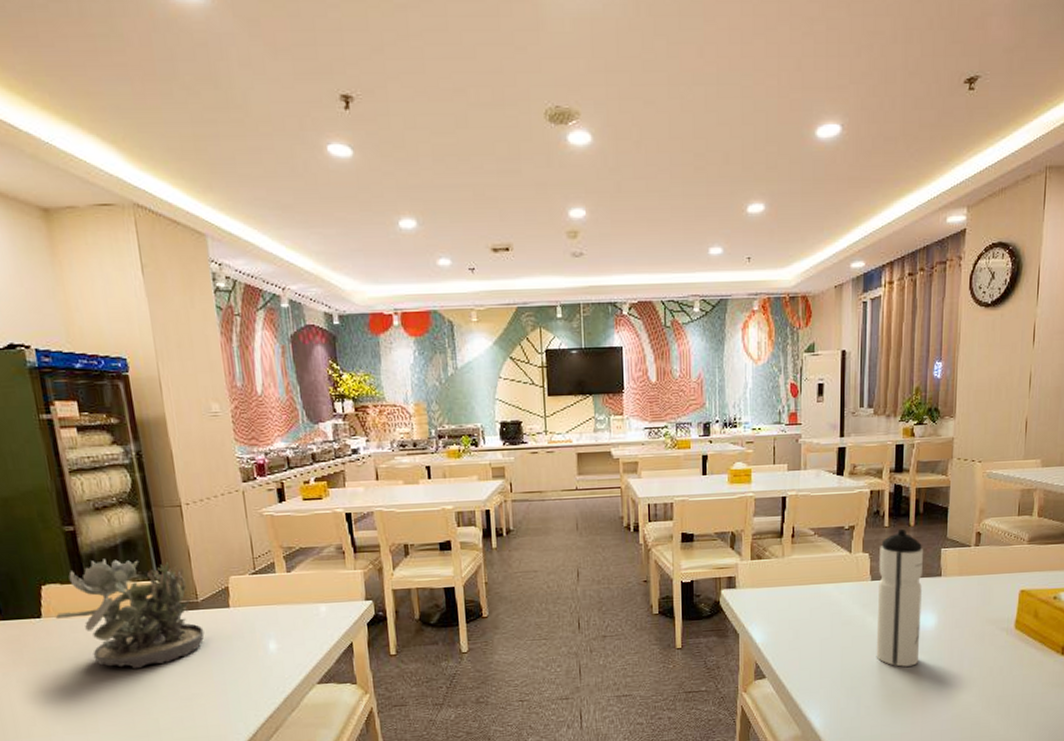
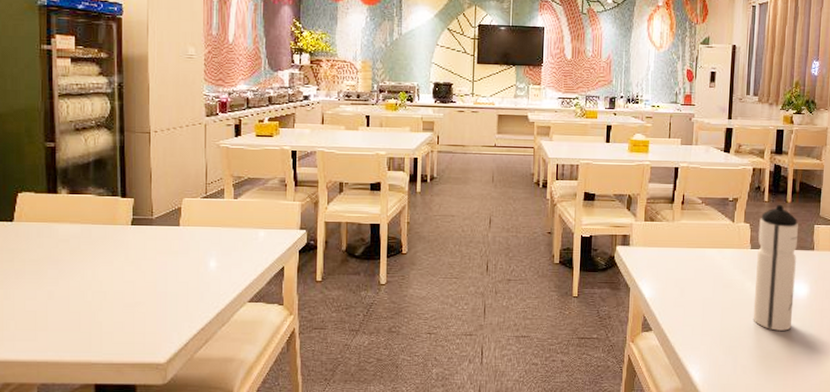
succulent plant: present [55,559,205,669] -> none [25,173,154,275]

